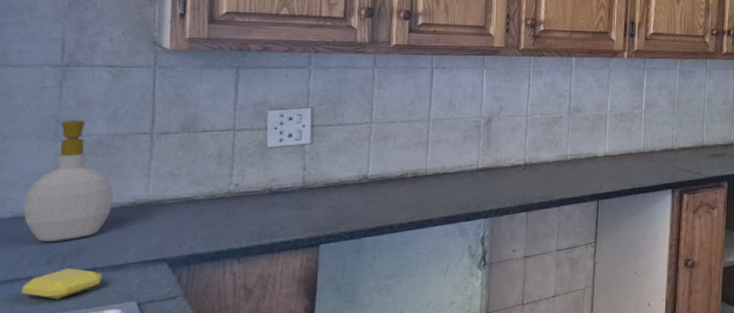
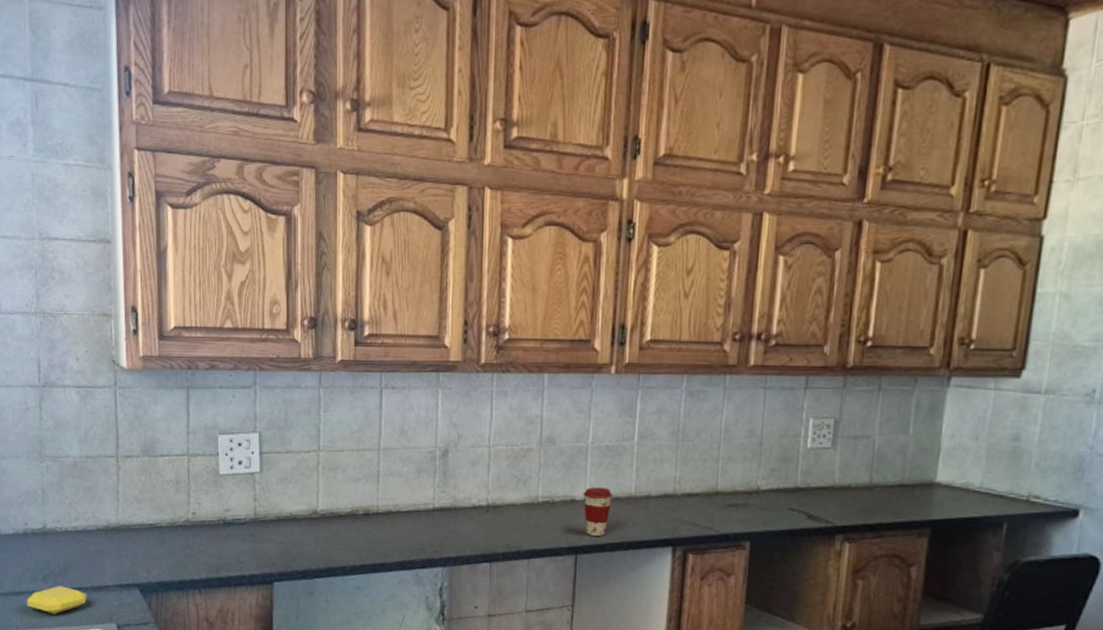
soap bottle: present [24,119,114,243] -> none [21,440,91,560]
coffee cup: none [603,145,626,184] -> present [583,486,612,536]

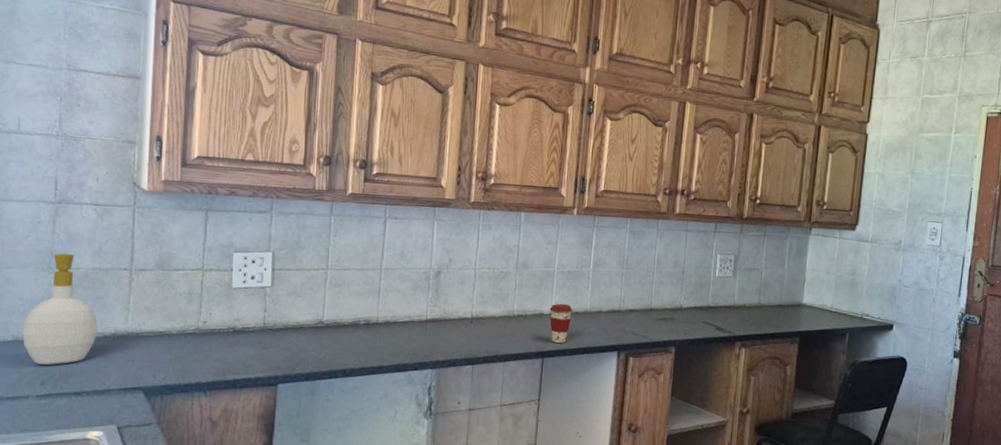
soap bottle: none [21,440,91,560] -> present [22,253,98,366]
soap bar: present [26,585,88,615] -> none [20,390,89,418]

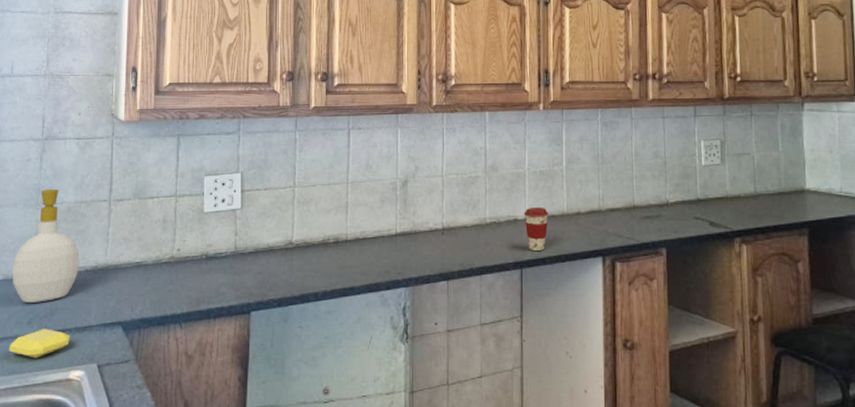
soap bar: none [20,390,89,418] -> present [8,329,71,359]

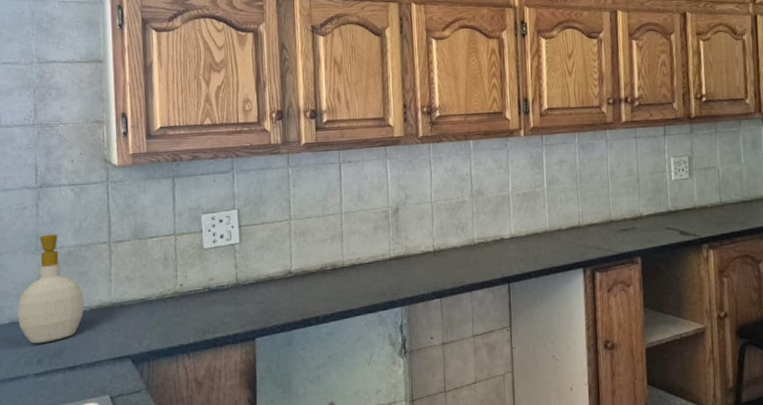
soap bar: present [8,329,71,359] -> none [21,366,82,395]
coffee cup: present [523,206,549,250] -> none [509,226,533,266]

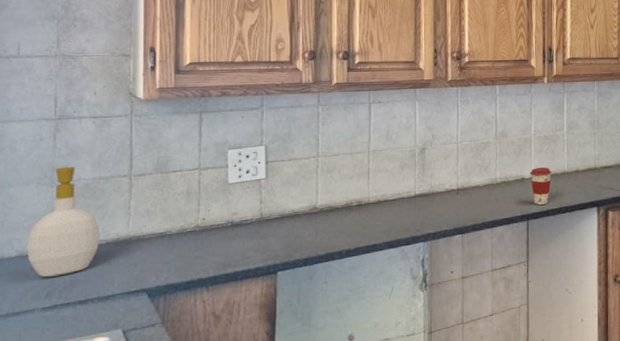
coffee cup: none [509,226,533,266] -> present [530,167,551,205]

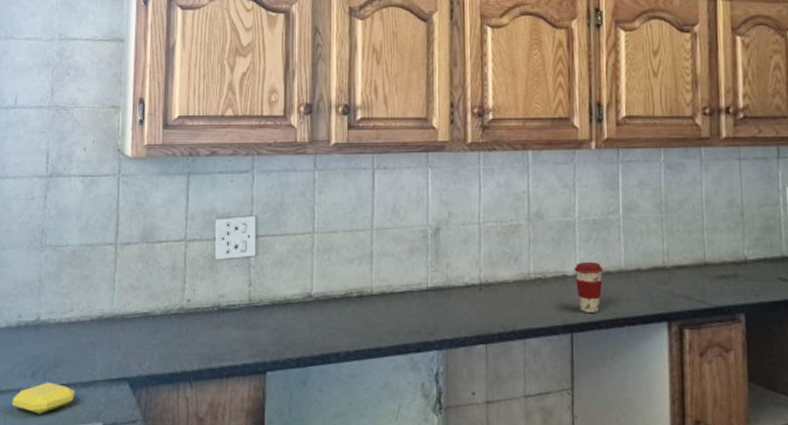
soap bar: none [26,300,93,329] -> present [12,382,76,414]
soap bottle: present [27,166,100,278] -> none [15,229,85,355]

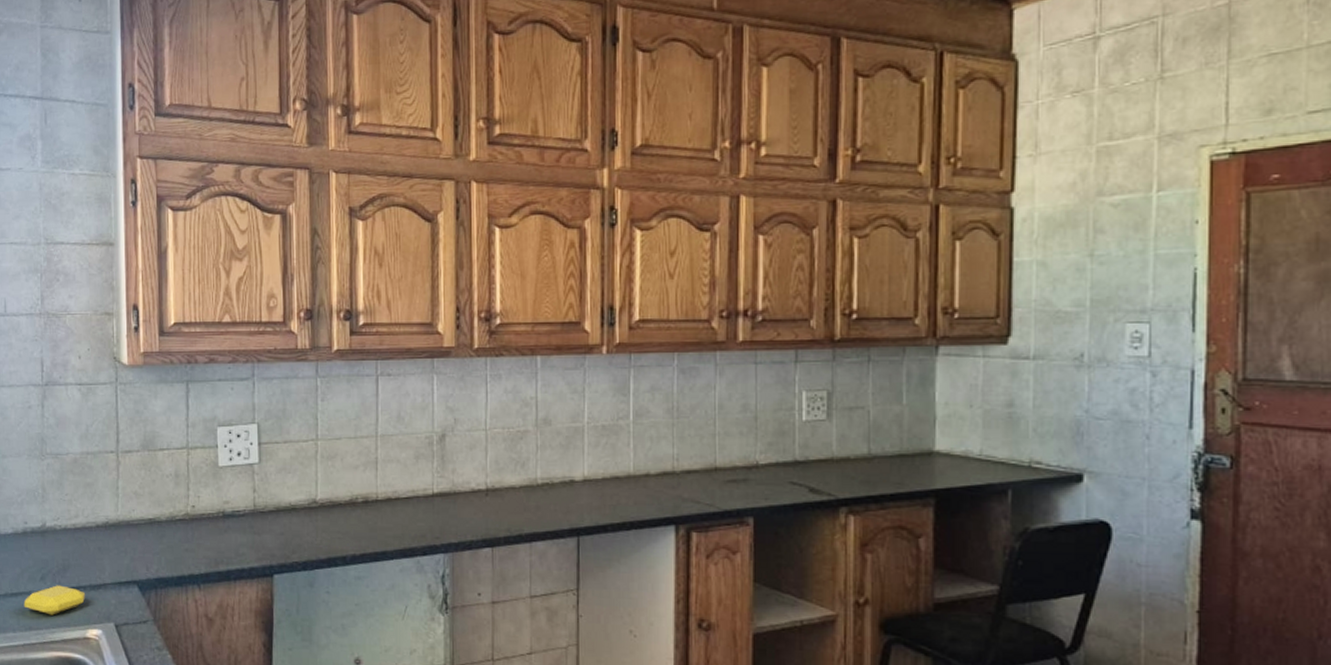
coffee cup: present [574,261,603,313] -> none [581,466,611,517]

